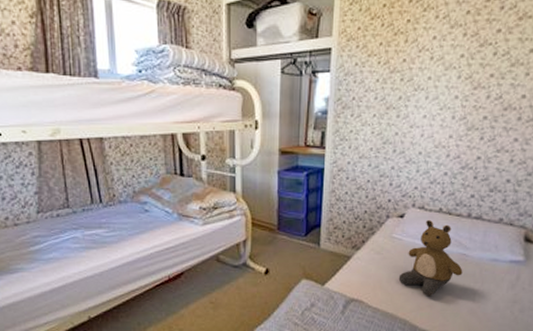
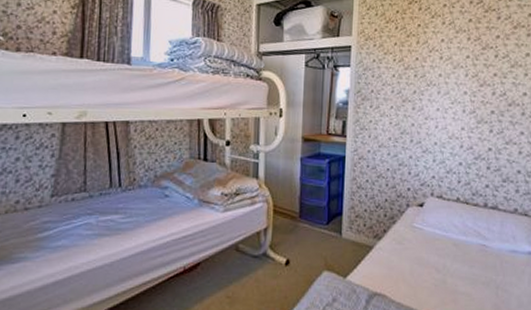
bear: present [398,219,463,297] -> none [421,208,484,291]

